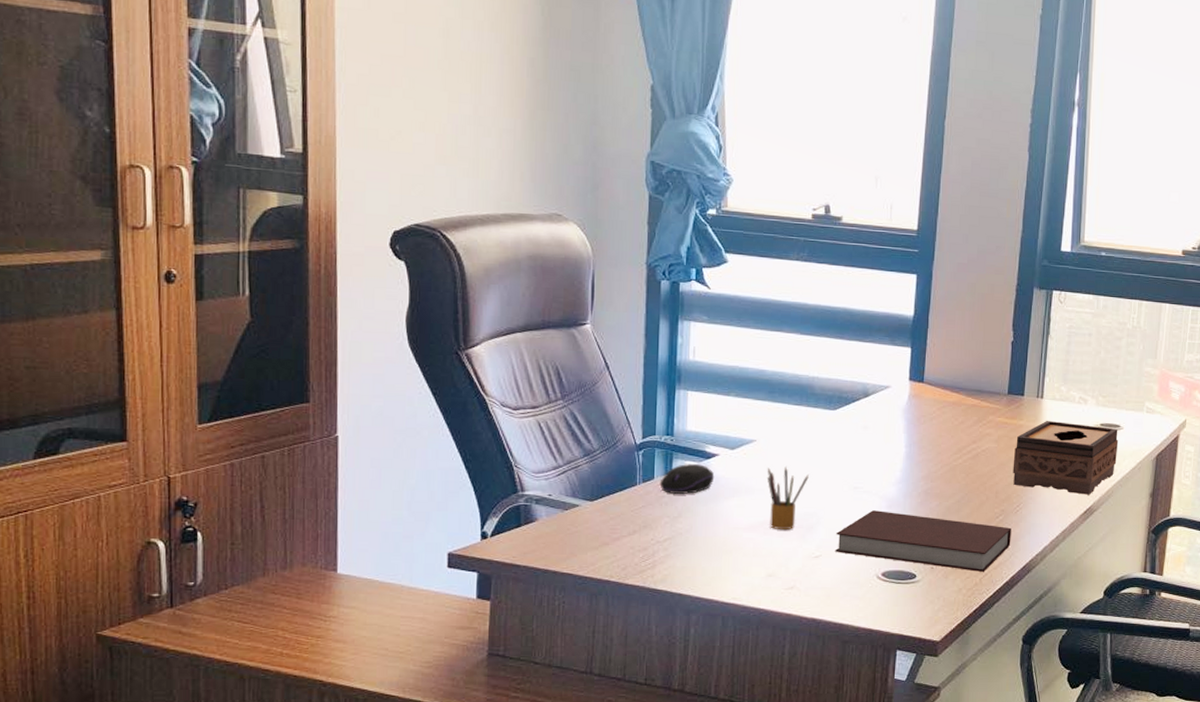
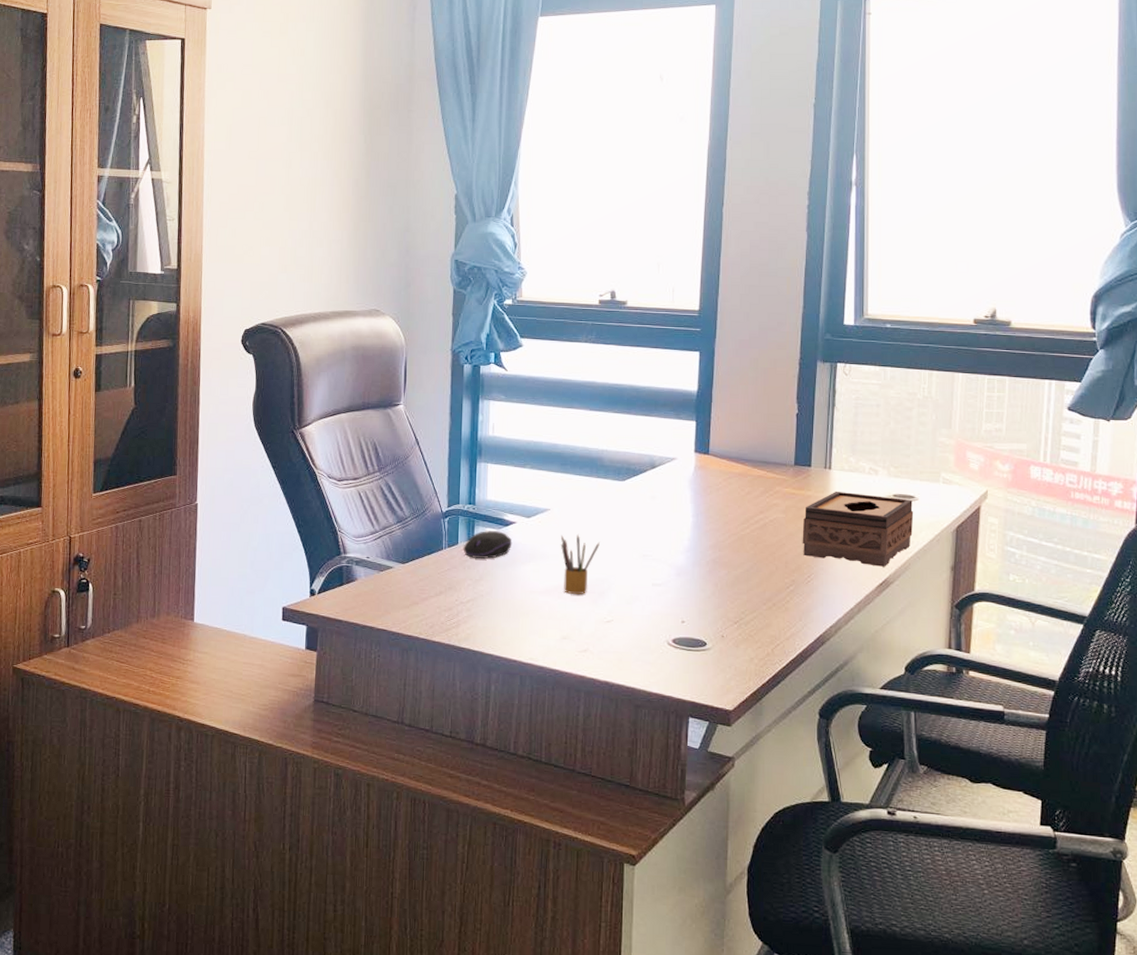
notebook: present [834,510,1011,572] -> none [625,578,803,642]

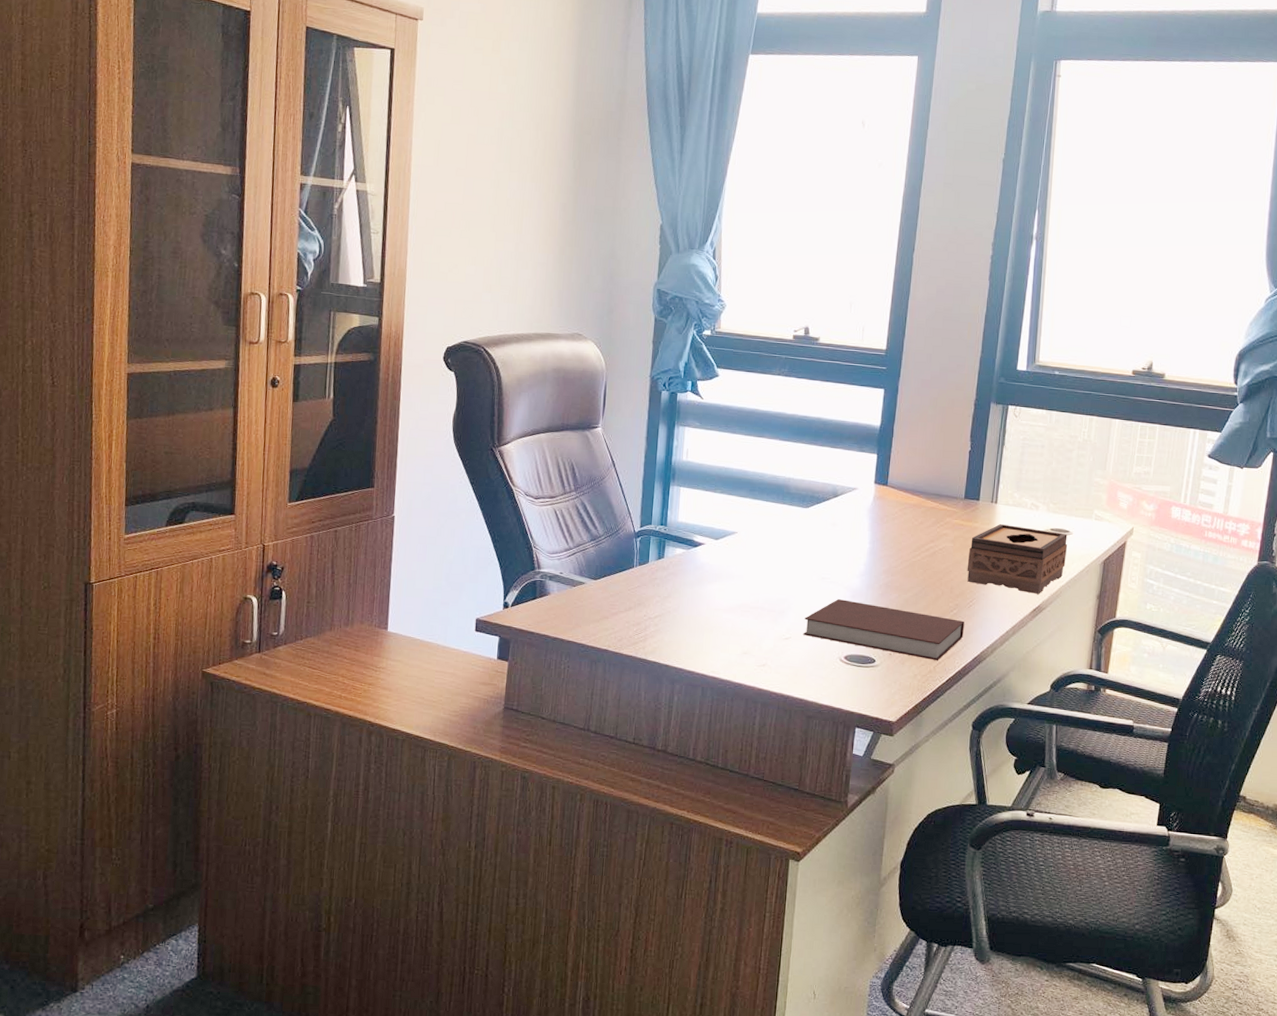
computer mouse: present [463,531,513,559] -> none [653,551,701,578]
pencil box: present [560,534,600,594] -> none [745,557,782,613]
notebook: none [625,578,803,642] -> present [802,599,964,660]

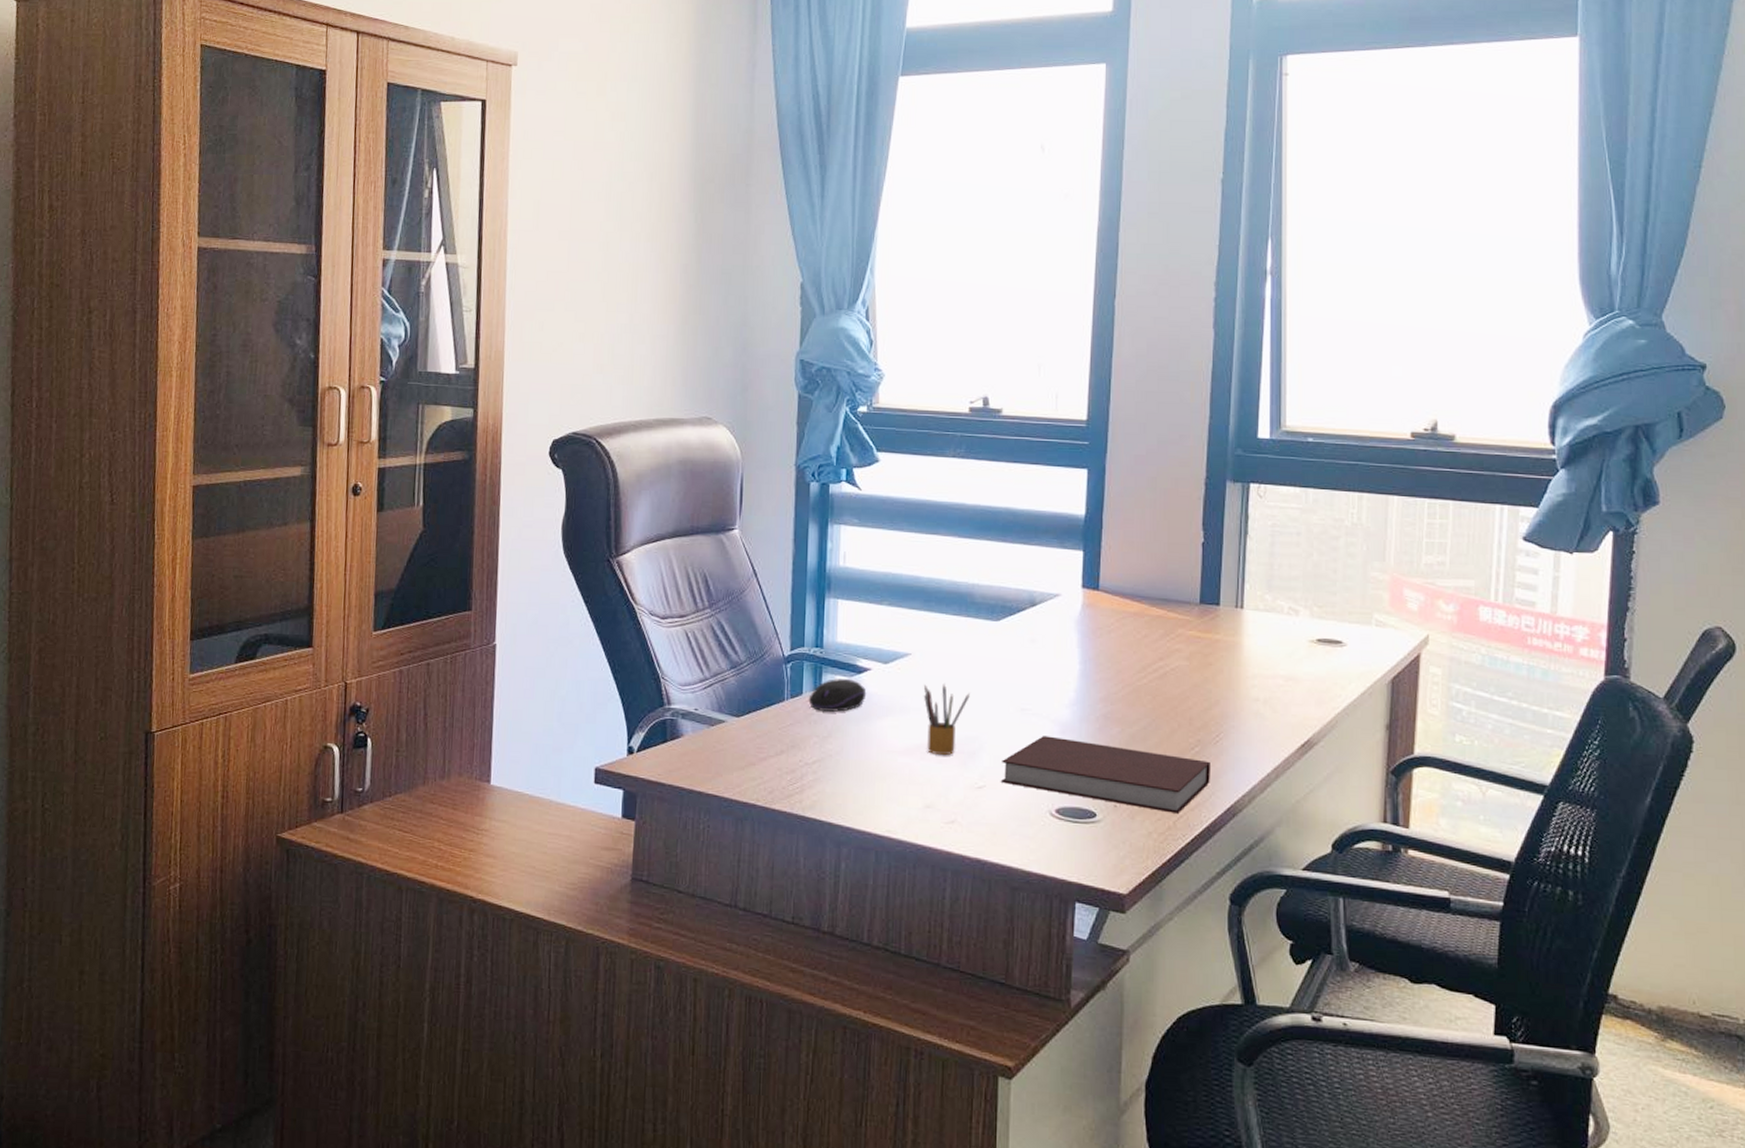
computer mouse: none [653,551,701,578] -> present [808,679,867,712]
pencil box: none [745,557,782,613] -> present [923,684,970,755]
tissue box: present [967,523,1068,594] -> none [1209,634,1342,725]

